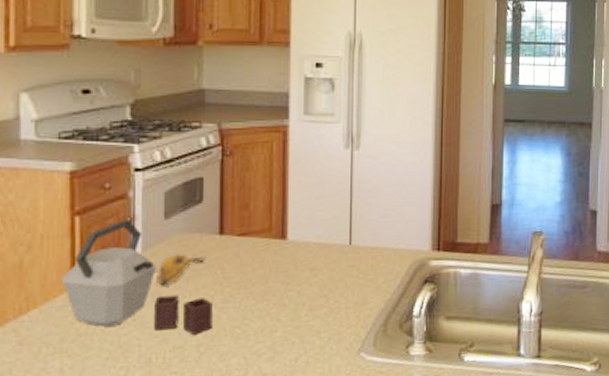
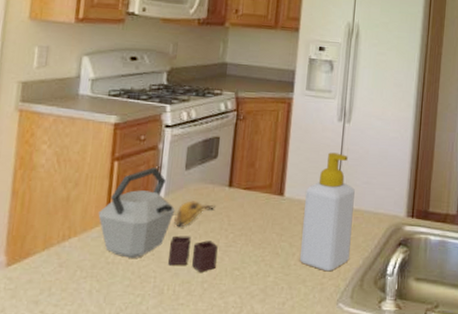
soap bottle: none [311,185,370,320] -> present [300,152,355,272]

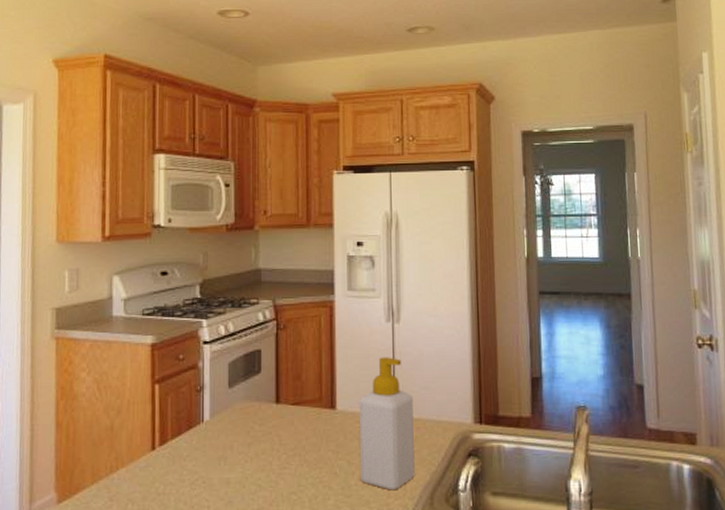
kettle: present [98,167,218,272] -> none [144,388,271,499]
banana: present [174,200,216,228] -> none [223,421,264,451]

